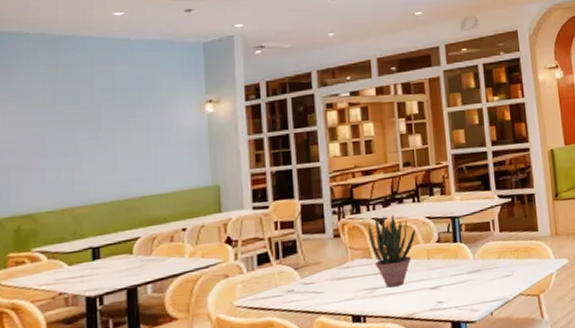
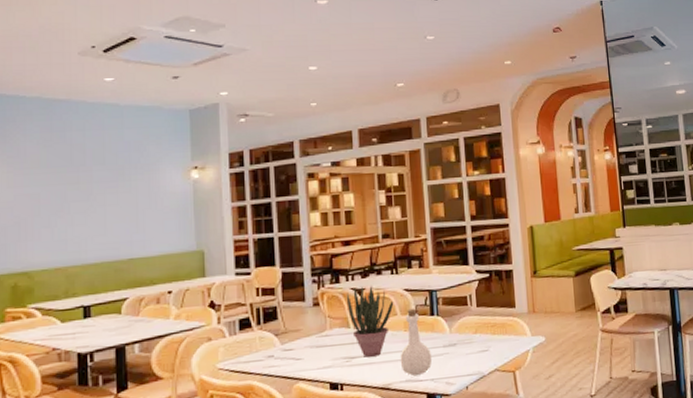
bottle: none [423,235,456,304] -> present [400,308,433,376]

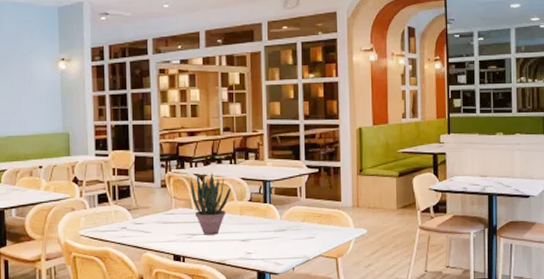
bottle: present [400,308,433,376] -> none [235,195,264,254]

